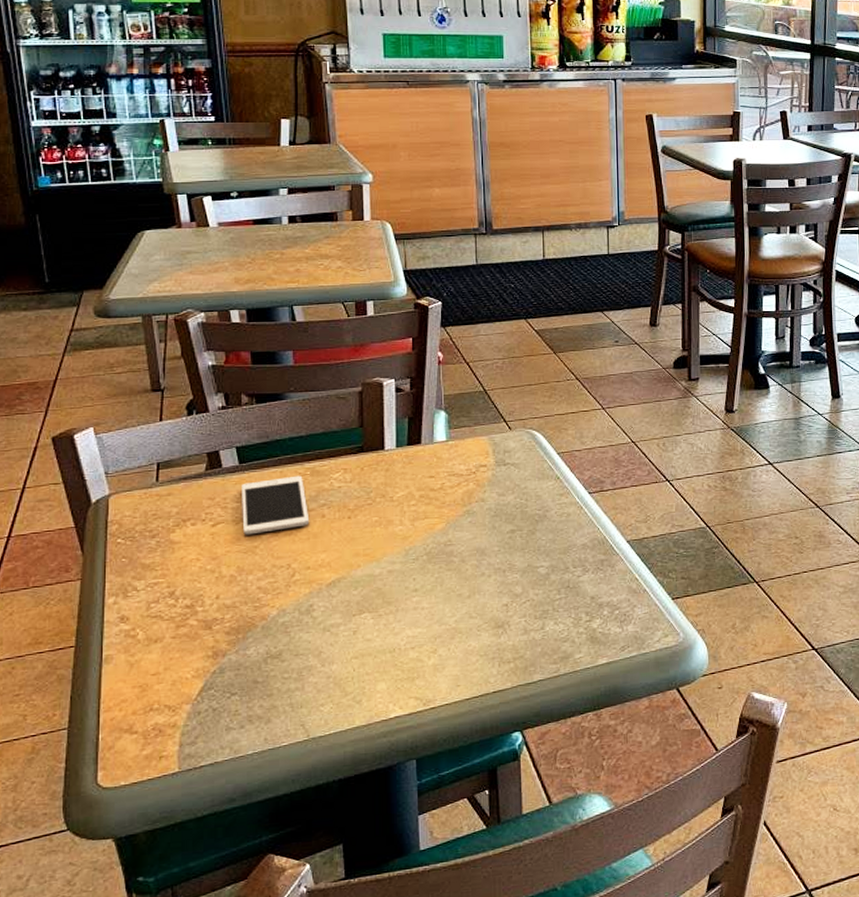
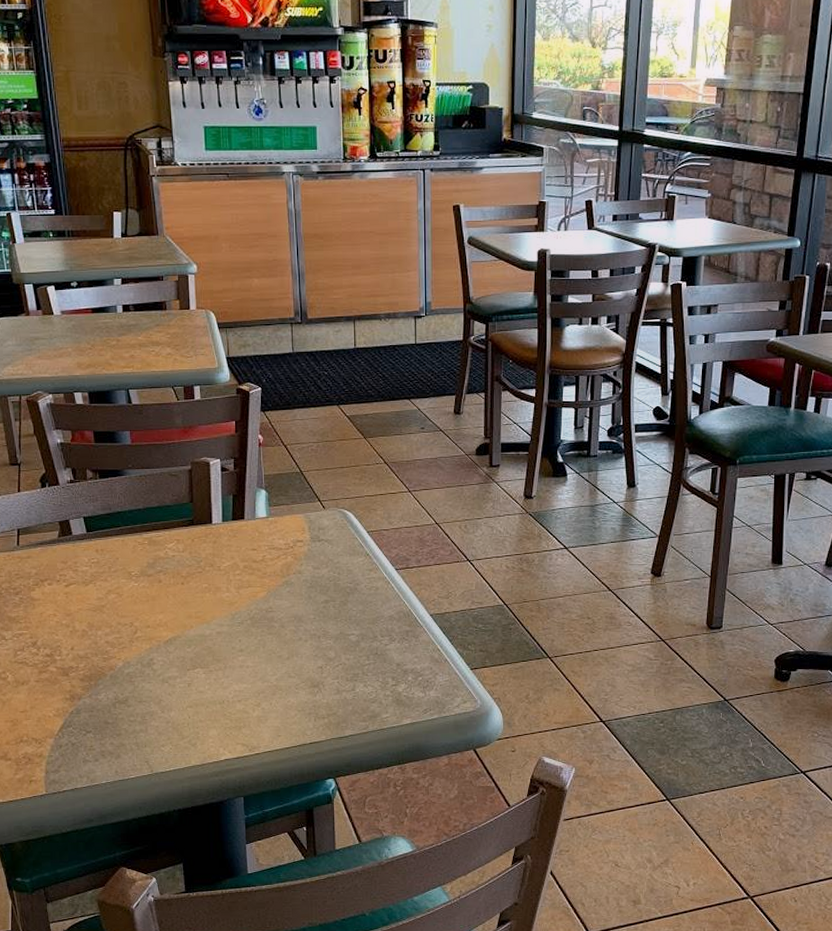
cell phone: present [242,475,310,535] -> none [89,544,149,596]

